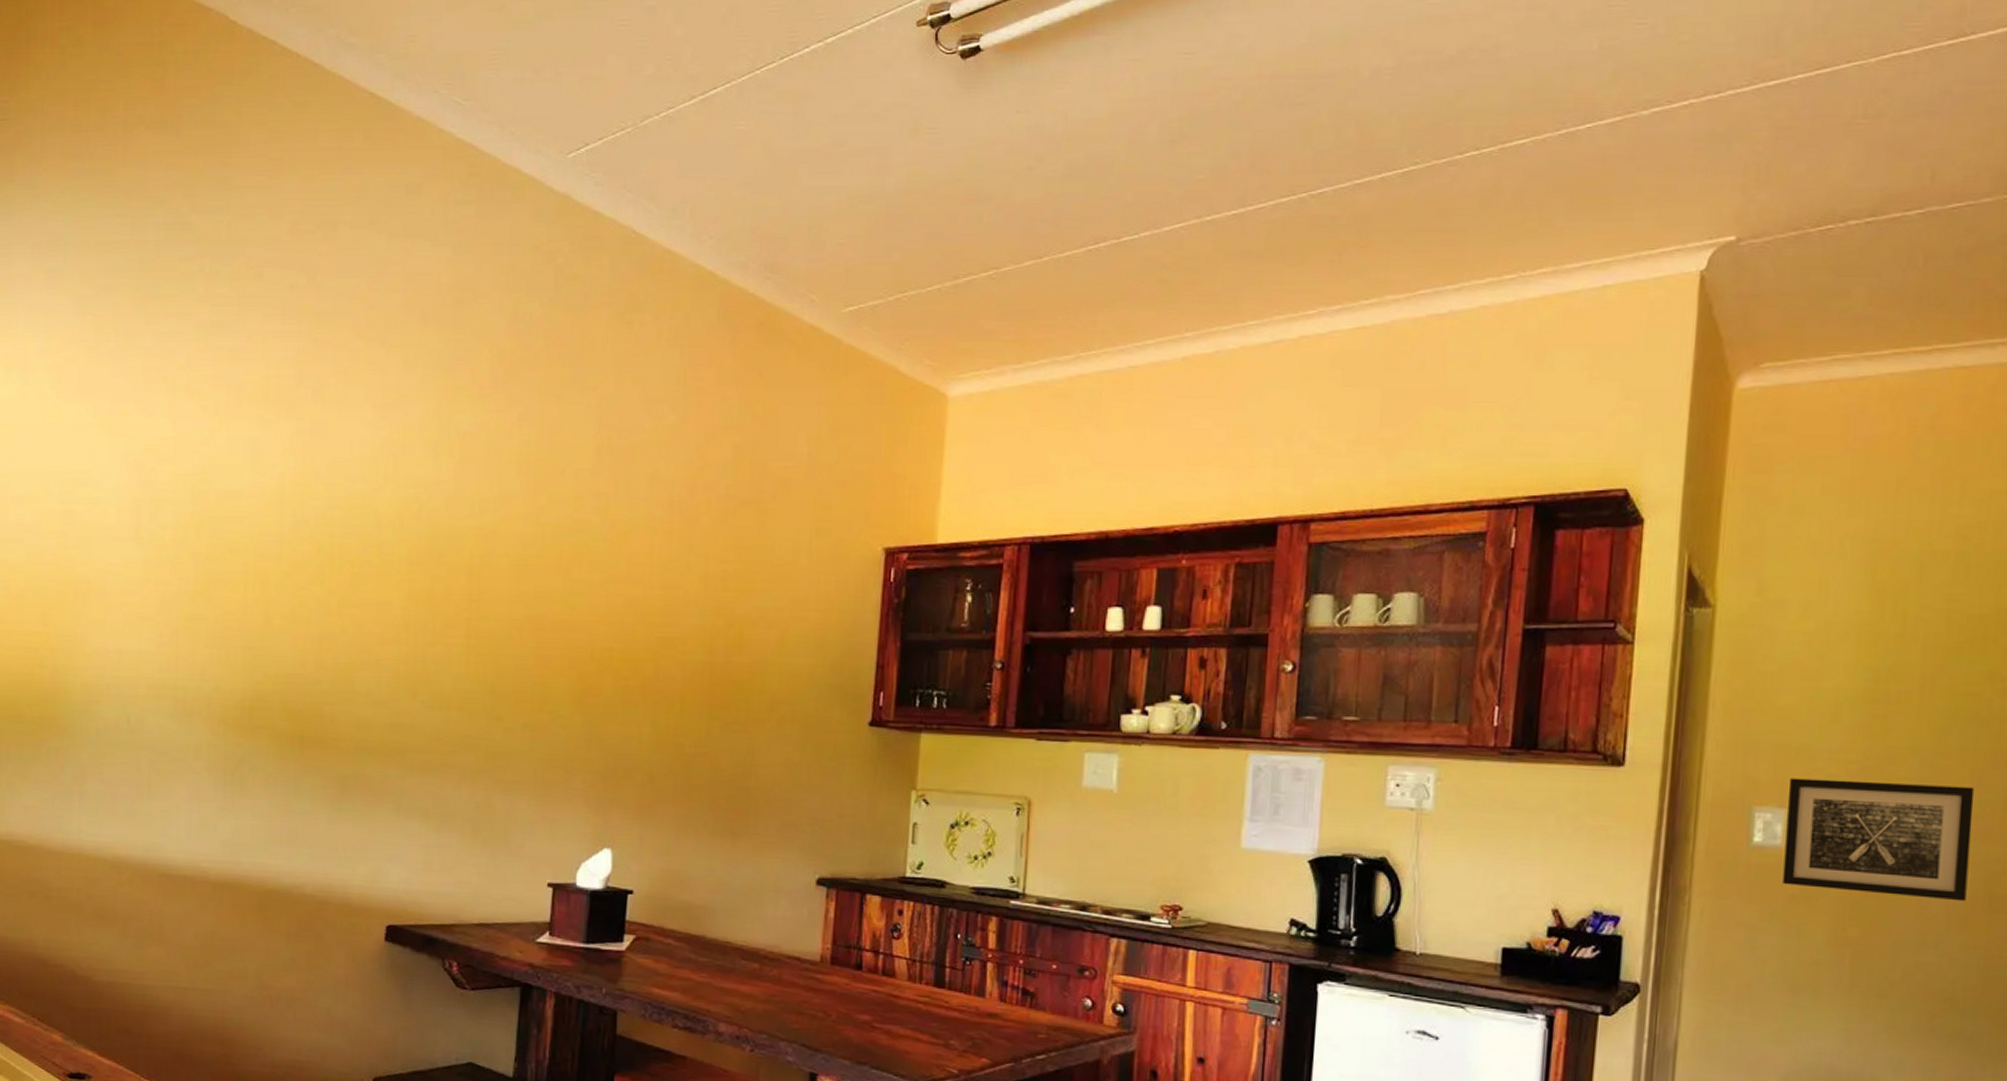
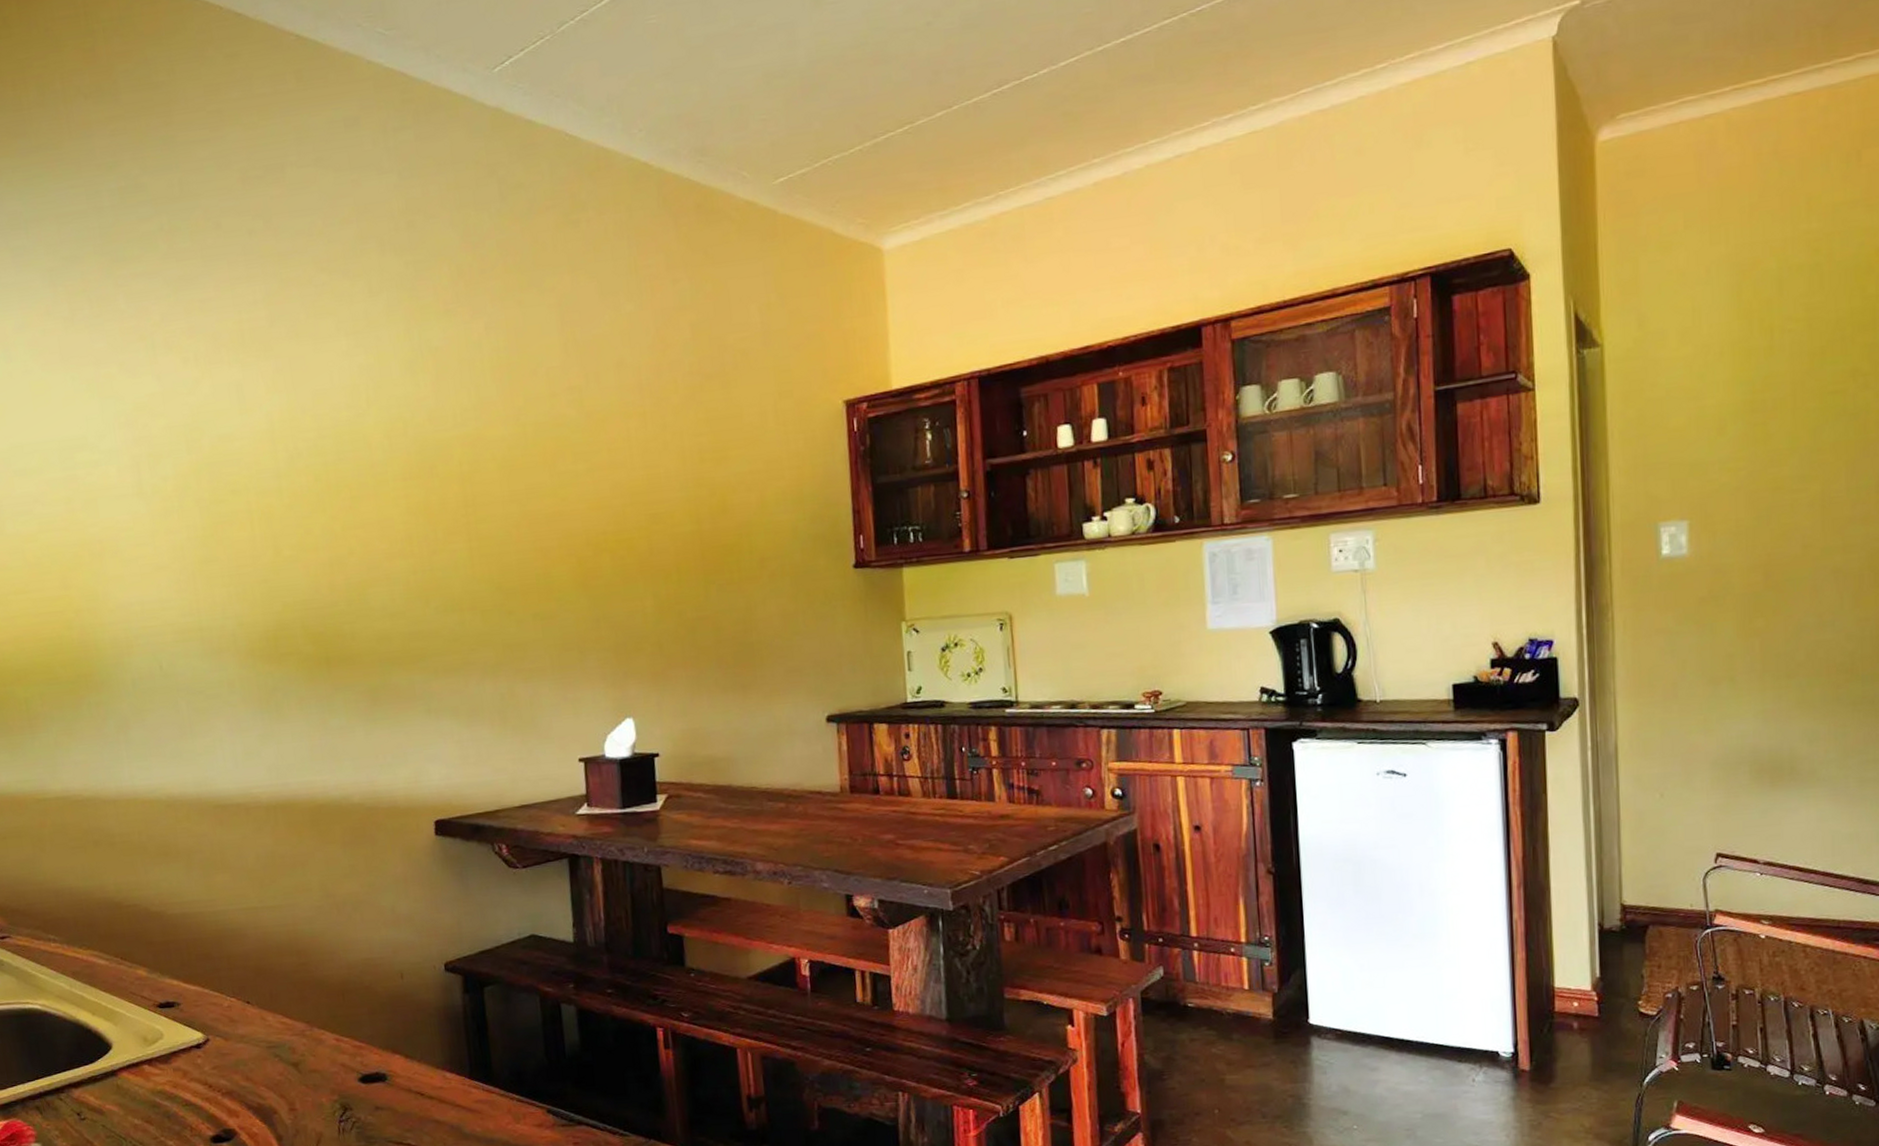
wall art: present [1782,778,1975,902] -> none [1687,476,1854,589]

